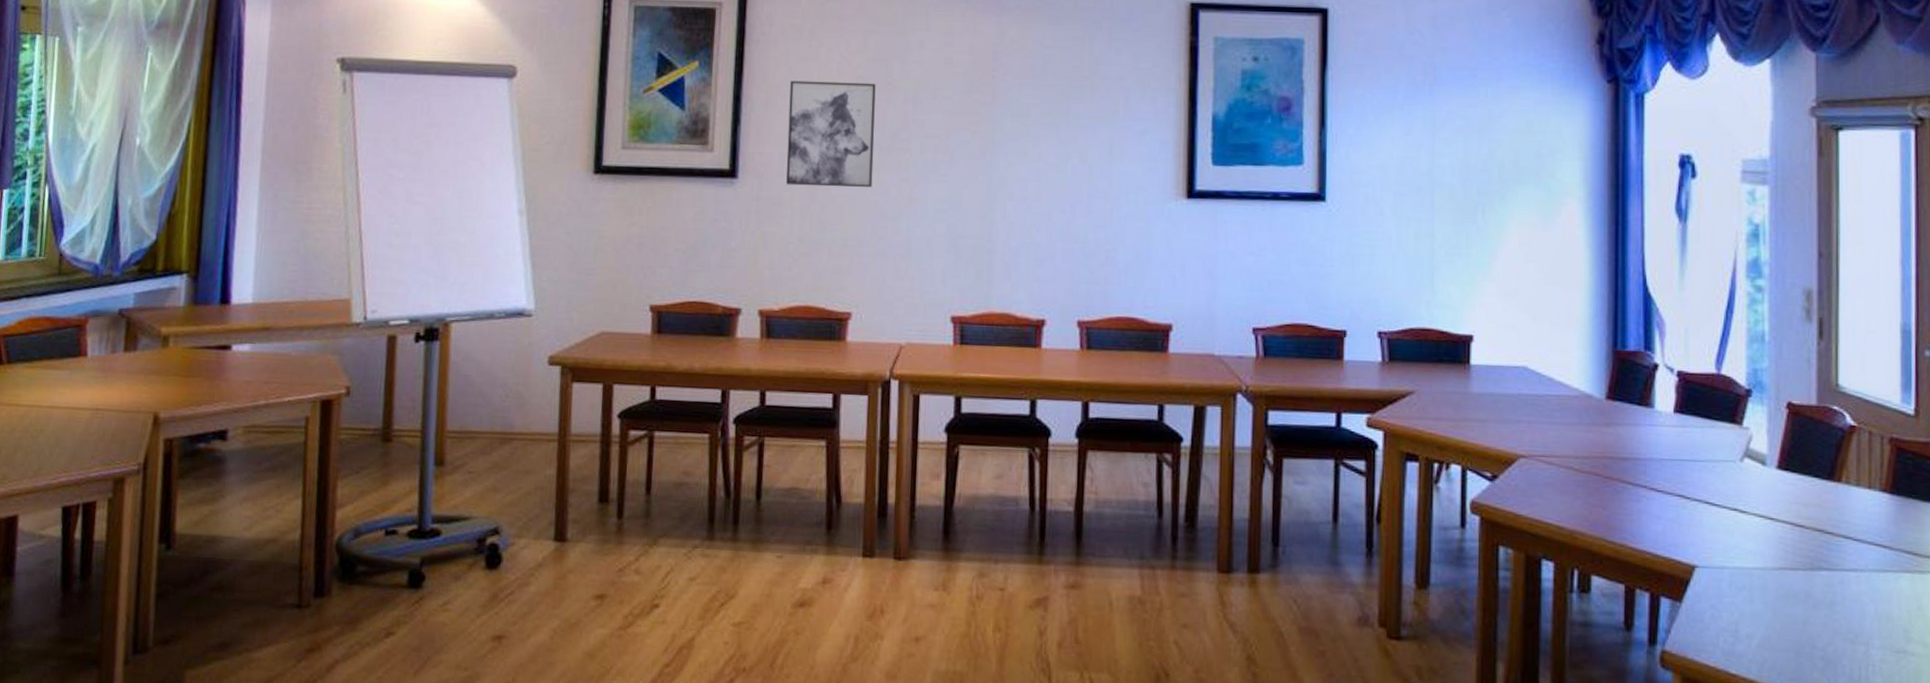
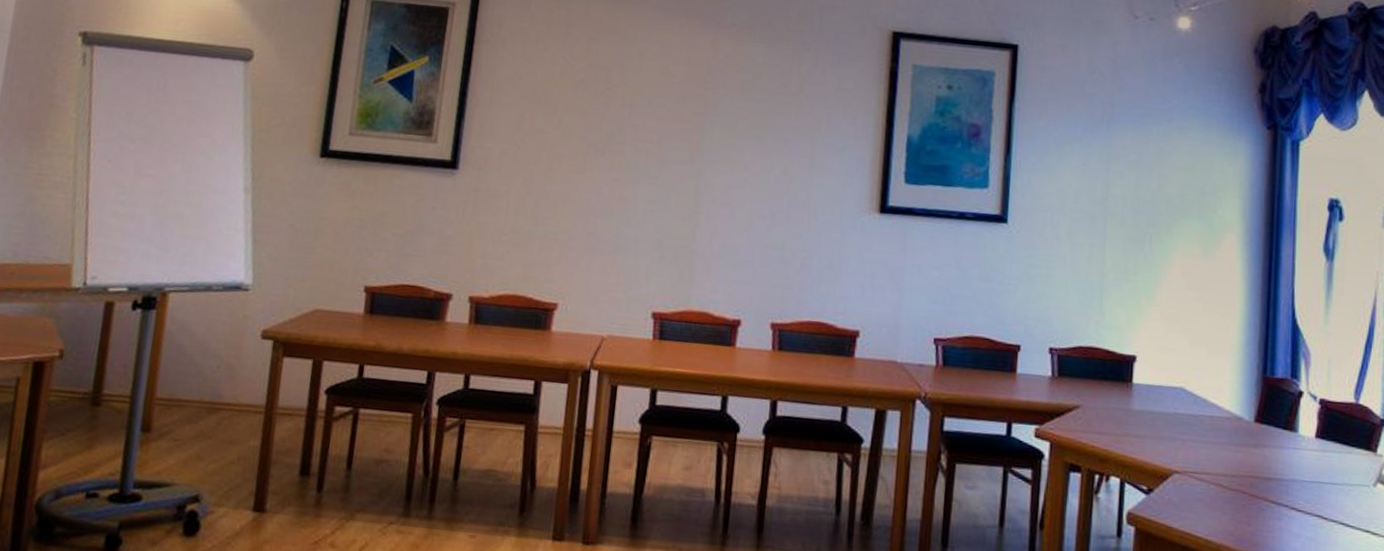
wall art: present [786,80,876,188] -> none [504,80,596,185]

